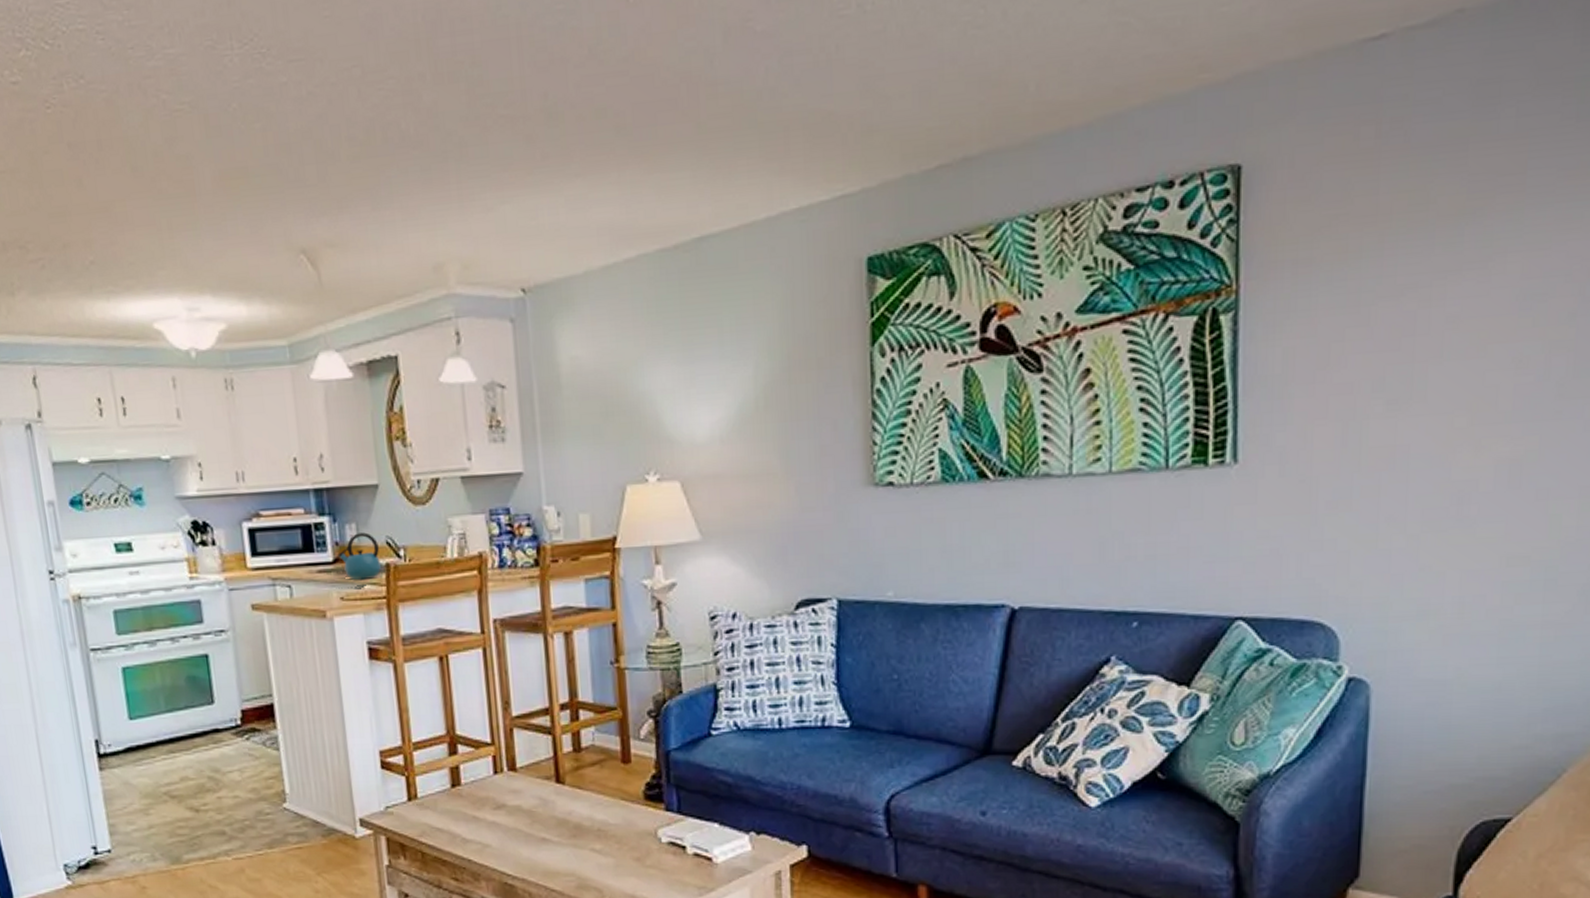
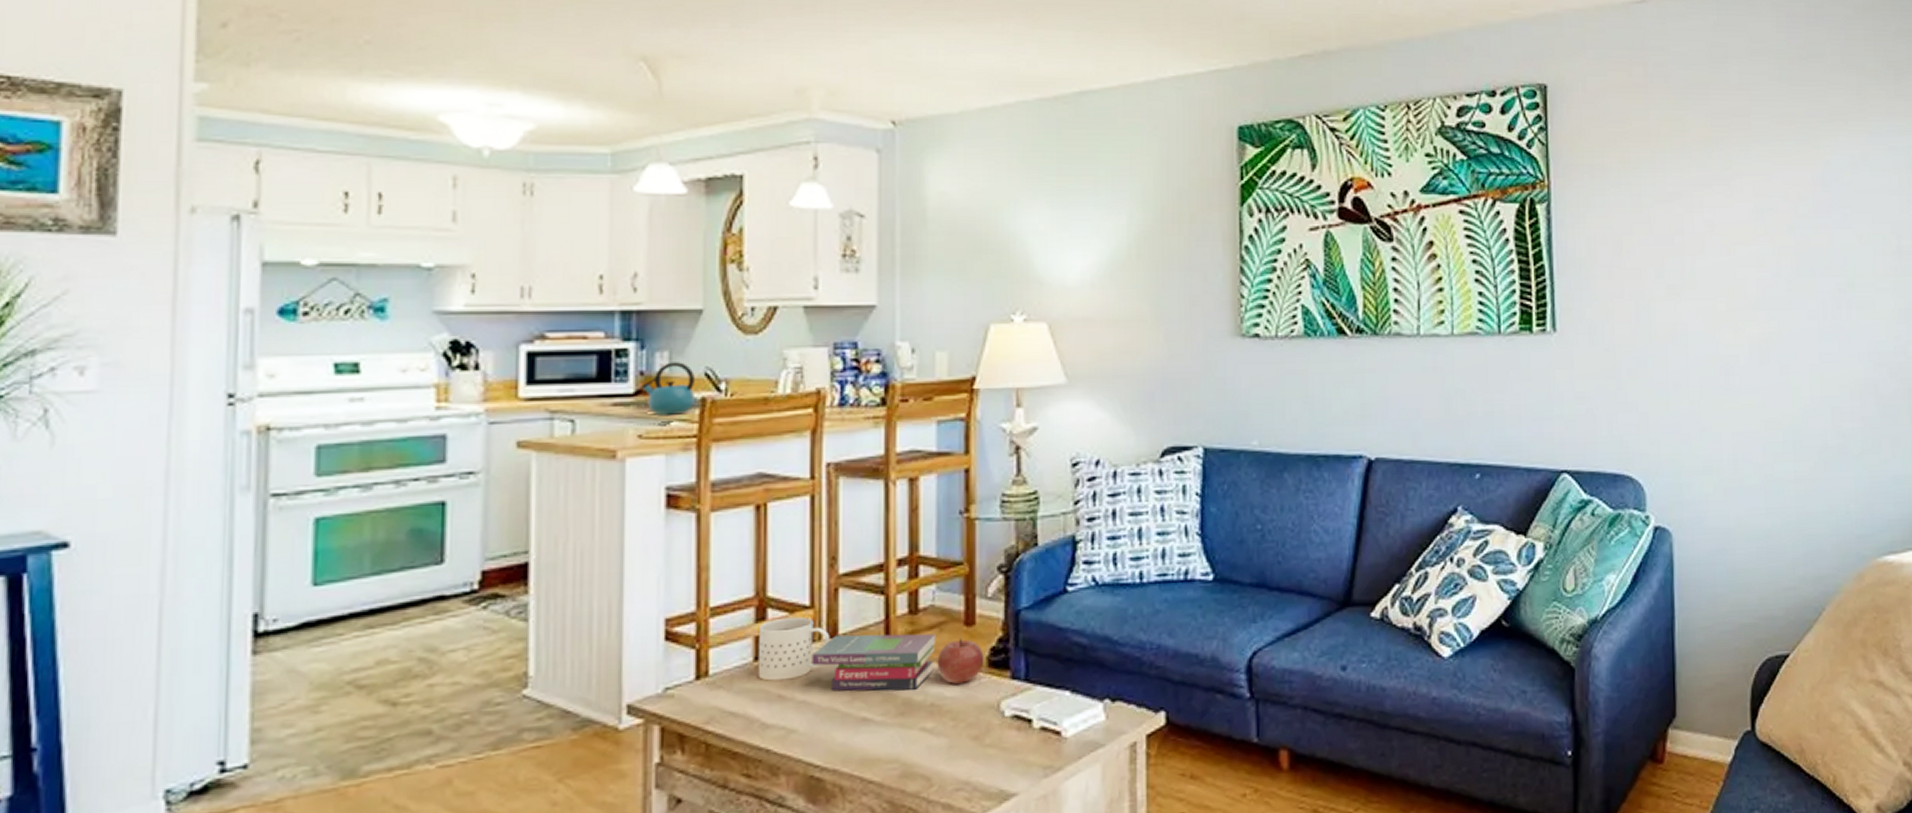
mug: none [452,752,510,804] -> present [757,616,830,681]
books: none [496,768,598,818] -> present [812,633,936,692]
fruit: none [600,773,641,813] -> present [937,638,984,684]

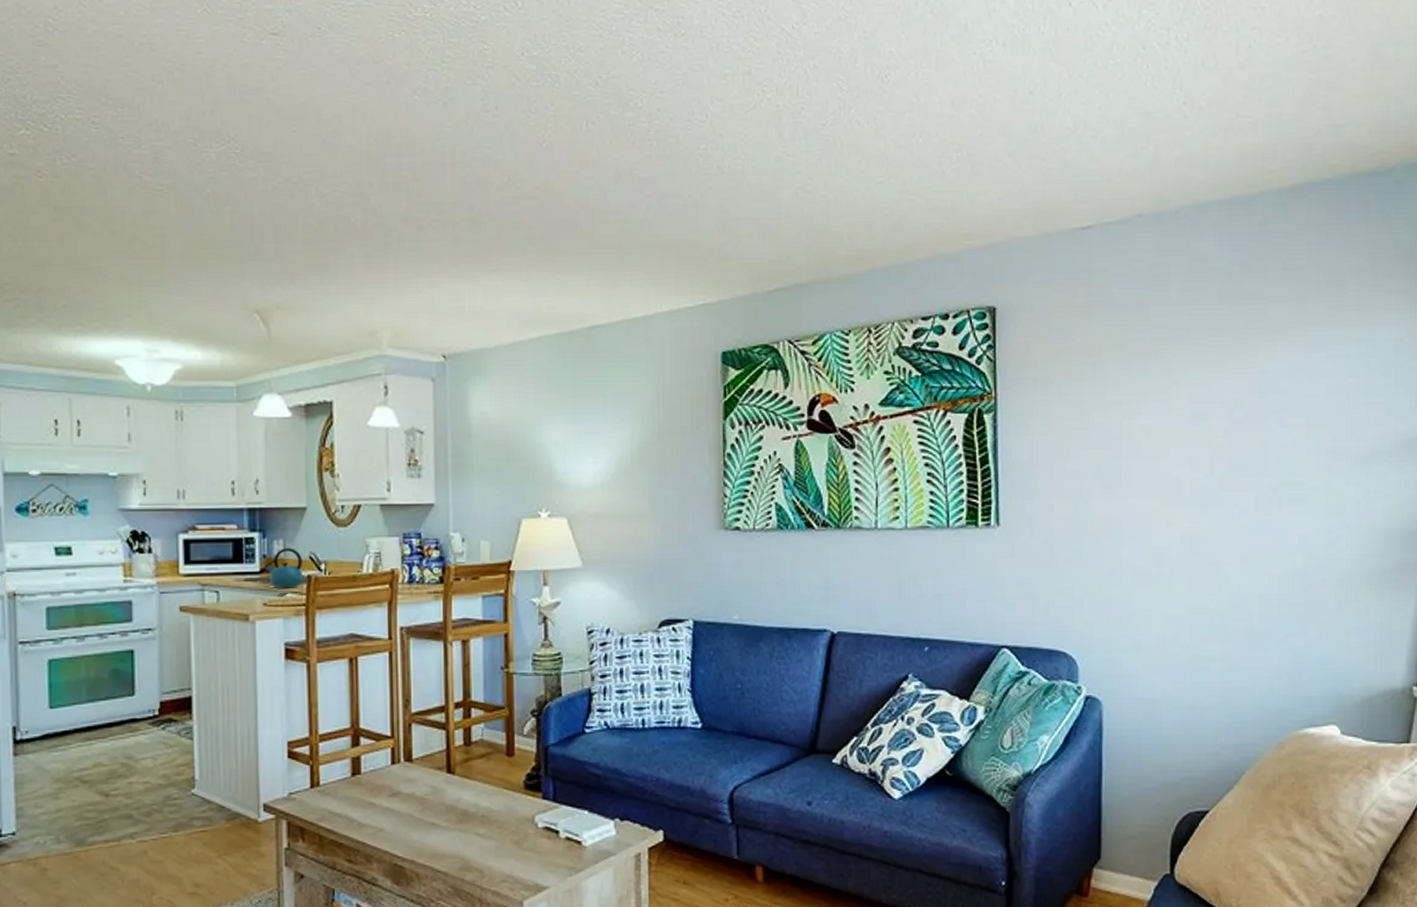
mug: present [757,616,830,681] -> none [354,744,407,792]
books: present [812,633,936,692] -> none [393,759,485,805]
fruit: present [937,638,984,684] -> none [486,765,522,801]

